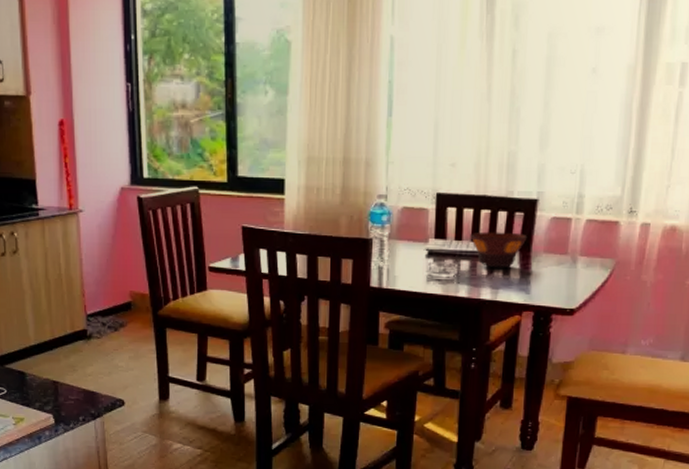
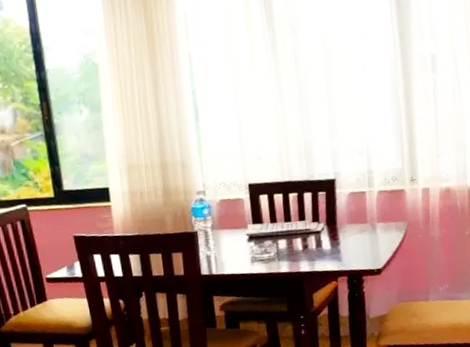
bowl: present [470,231,528,268] -> none [283,210,332,243]

